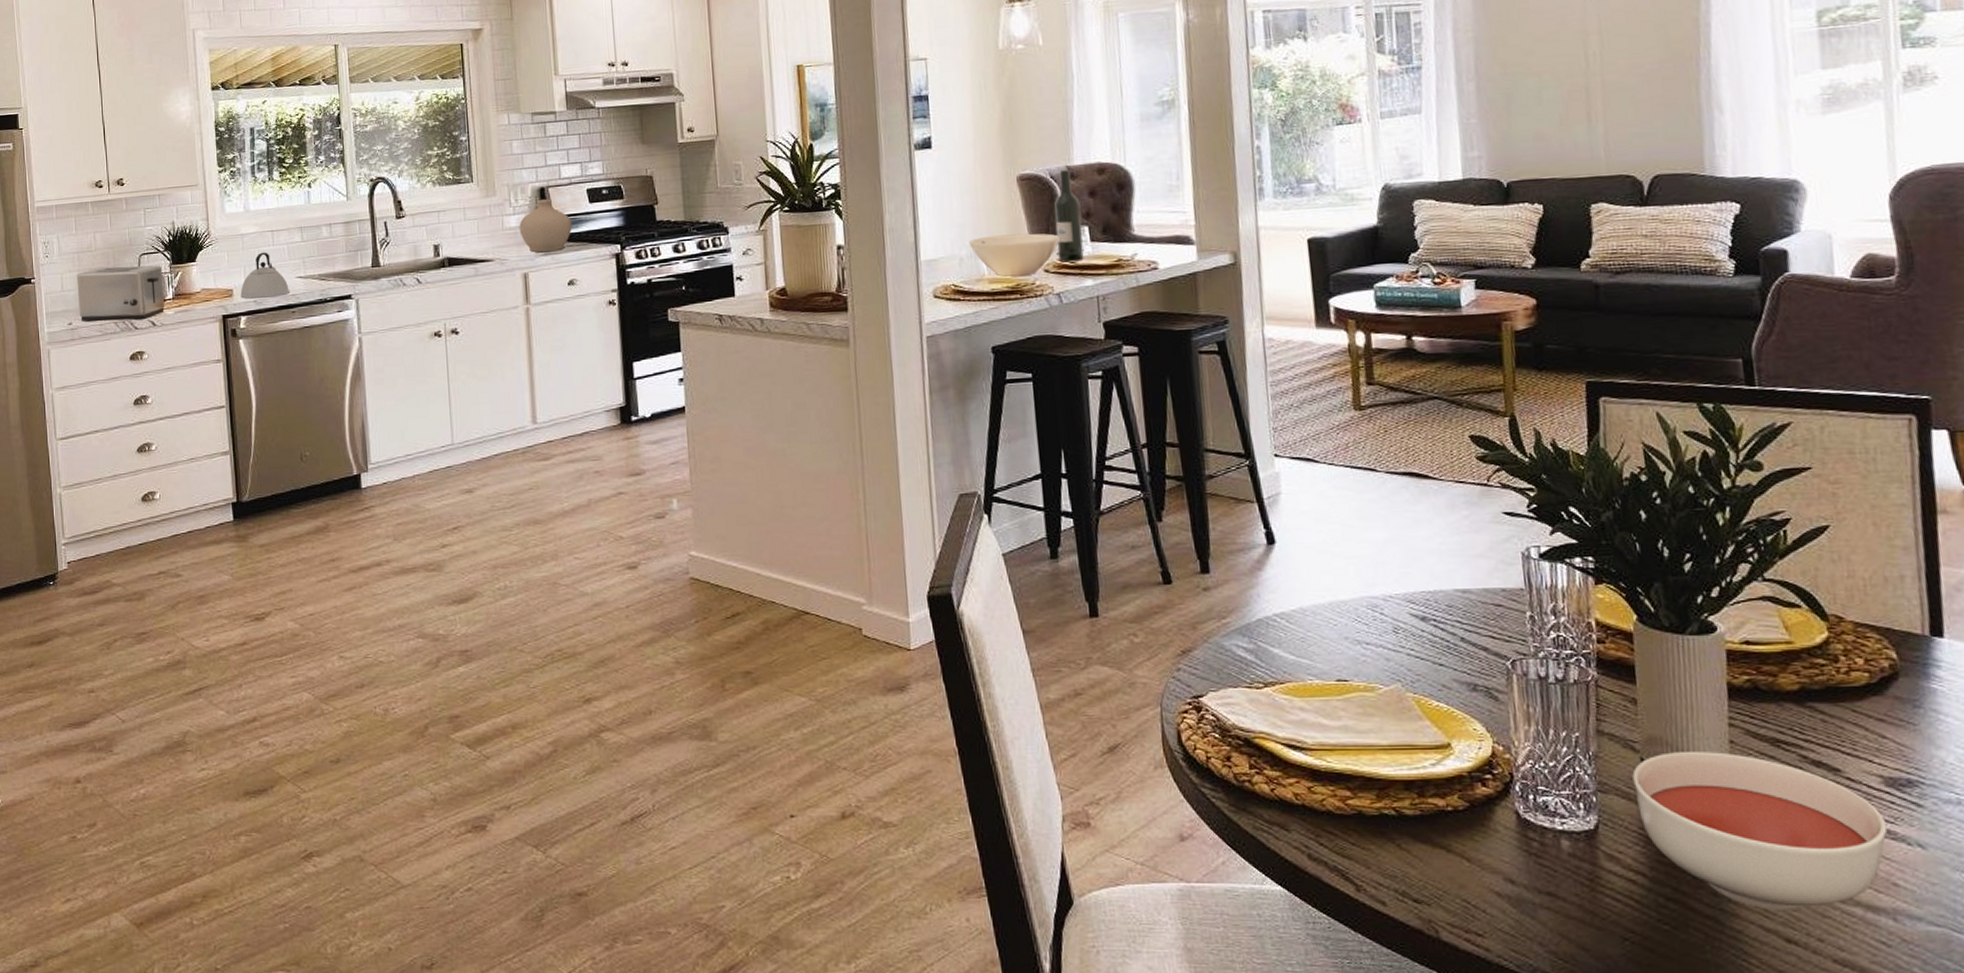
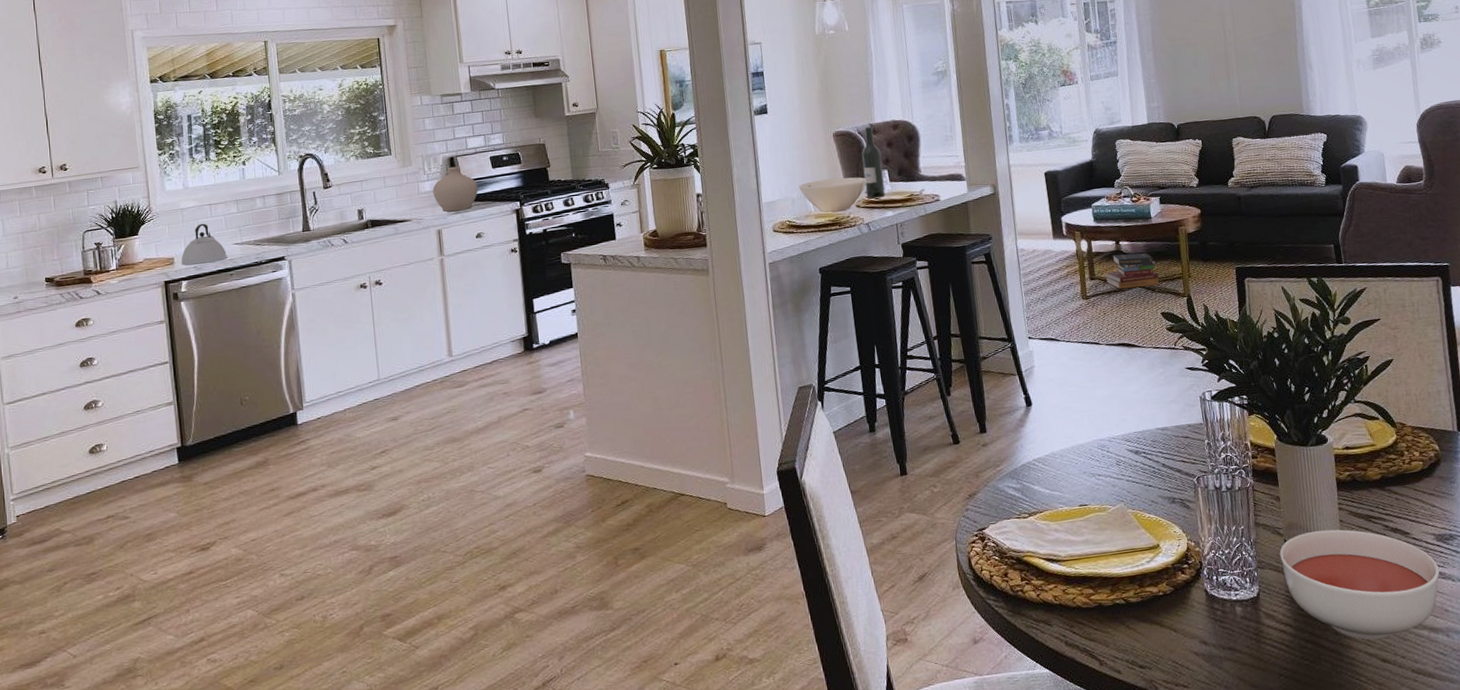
toaster: present [77,265,164,323] -> none [21,240,109,296]
books: none [1389,353,1469,400] -> present [1106,252,1159,290]

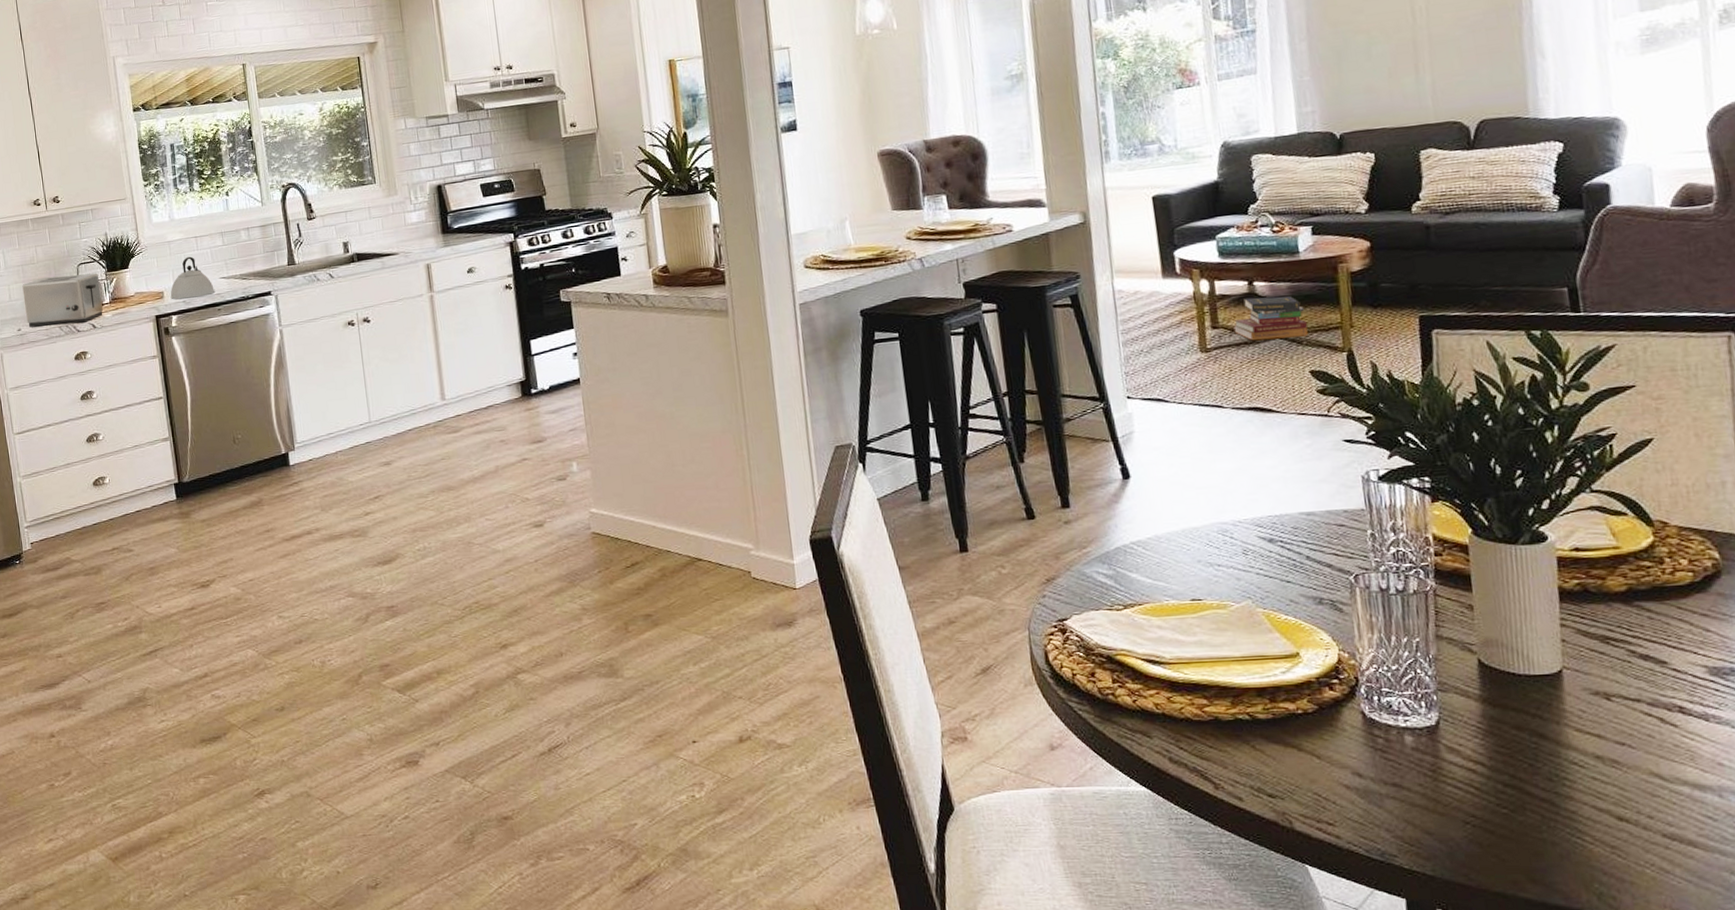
toaster: none [21,240,109,296] -> present [22,273,103,328]
ceramic jug: present [432,166,478,212] -> none [420,194,469,245]
bowl: present [799,177,867,213] -> none [835,203,920,246]
wine bottle: present [862,127,886,199] -> none [913,144,943,230]
bowl: present [1279,529,1440,640] -> none [1470,650,1713,792]

